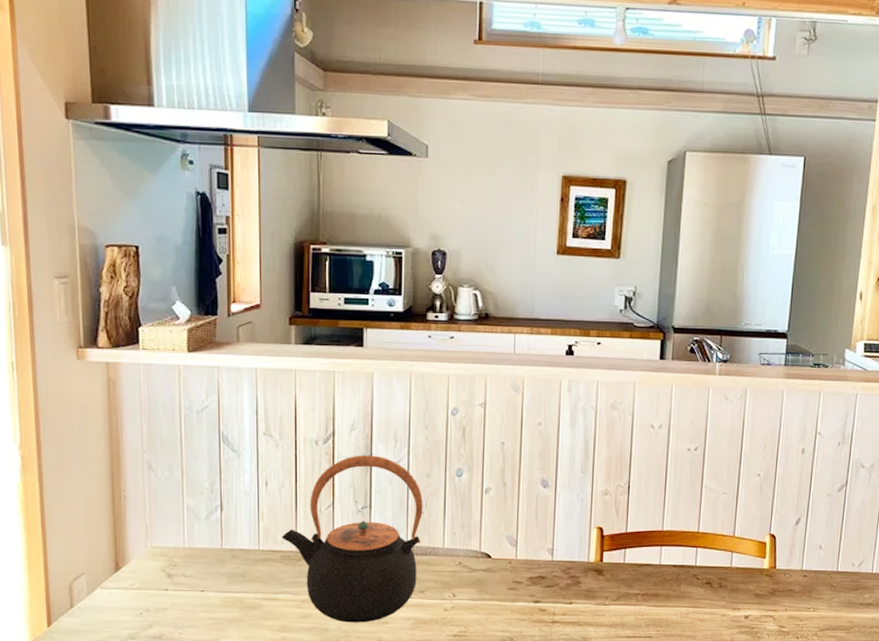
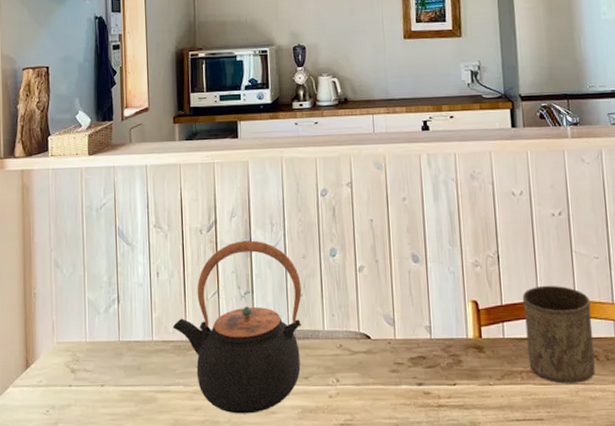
cup: none [645,516,713,607] -> present [522,285,595,384]

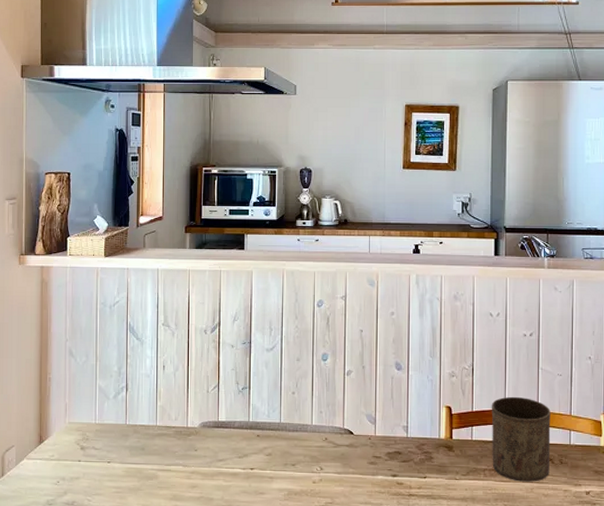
teapot: present [172,240,302,414] -> none [175,342,294,493]

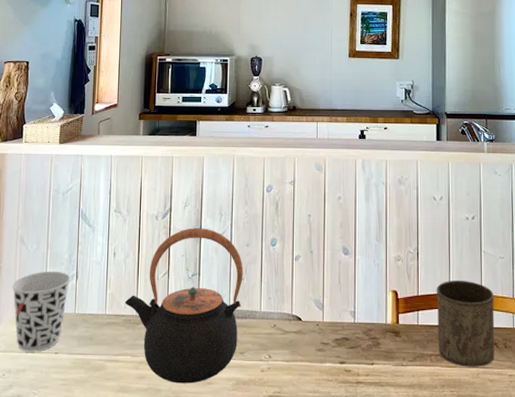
cup: none [63,383,120,461] -> present [12,271,71,352]
teapot: none [175,342,294,493] -> present [124,228,243,384]

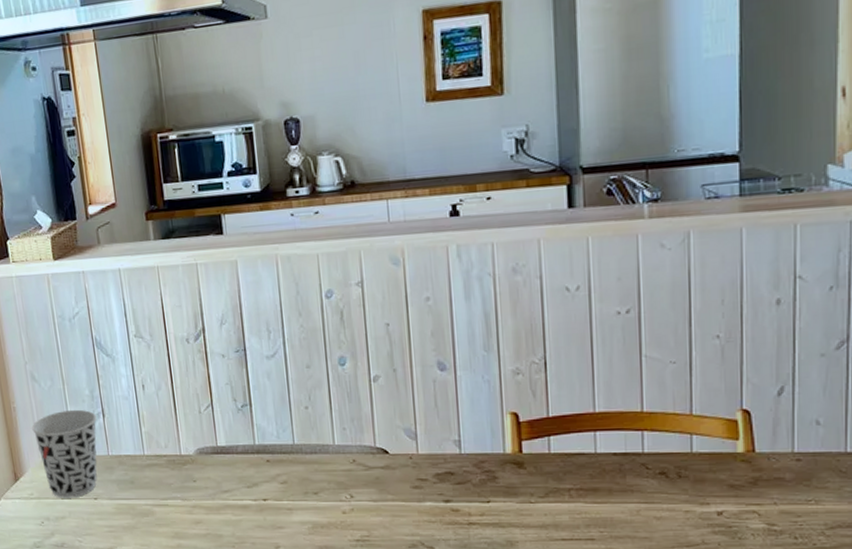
teapot: present [124,228,243,384] -> none [164,349,309,528]
cup: present [436,280,495,367] -> none [574,394,663,502]

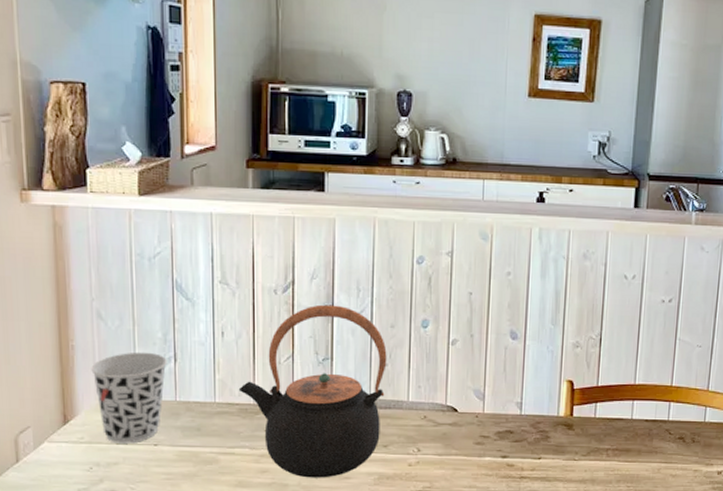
teapot: none [164,349,309,528] -> present [238,304,387,478]

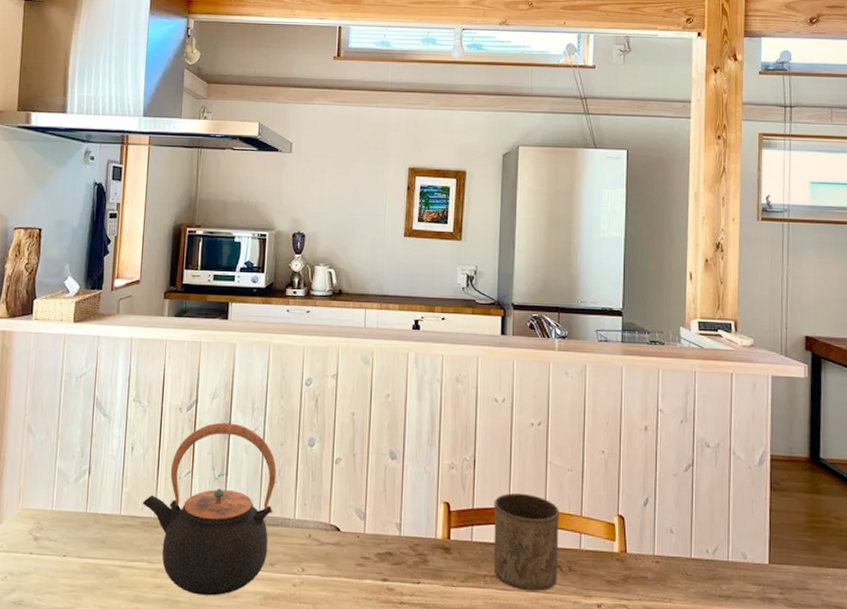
cup: present [91,352,167,444] -> none [17,464,82,554]
cup: none [616,369,686,462] -> present [493,492,559,592]

